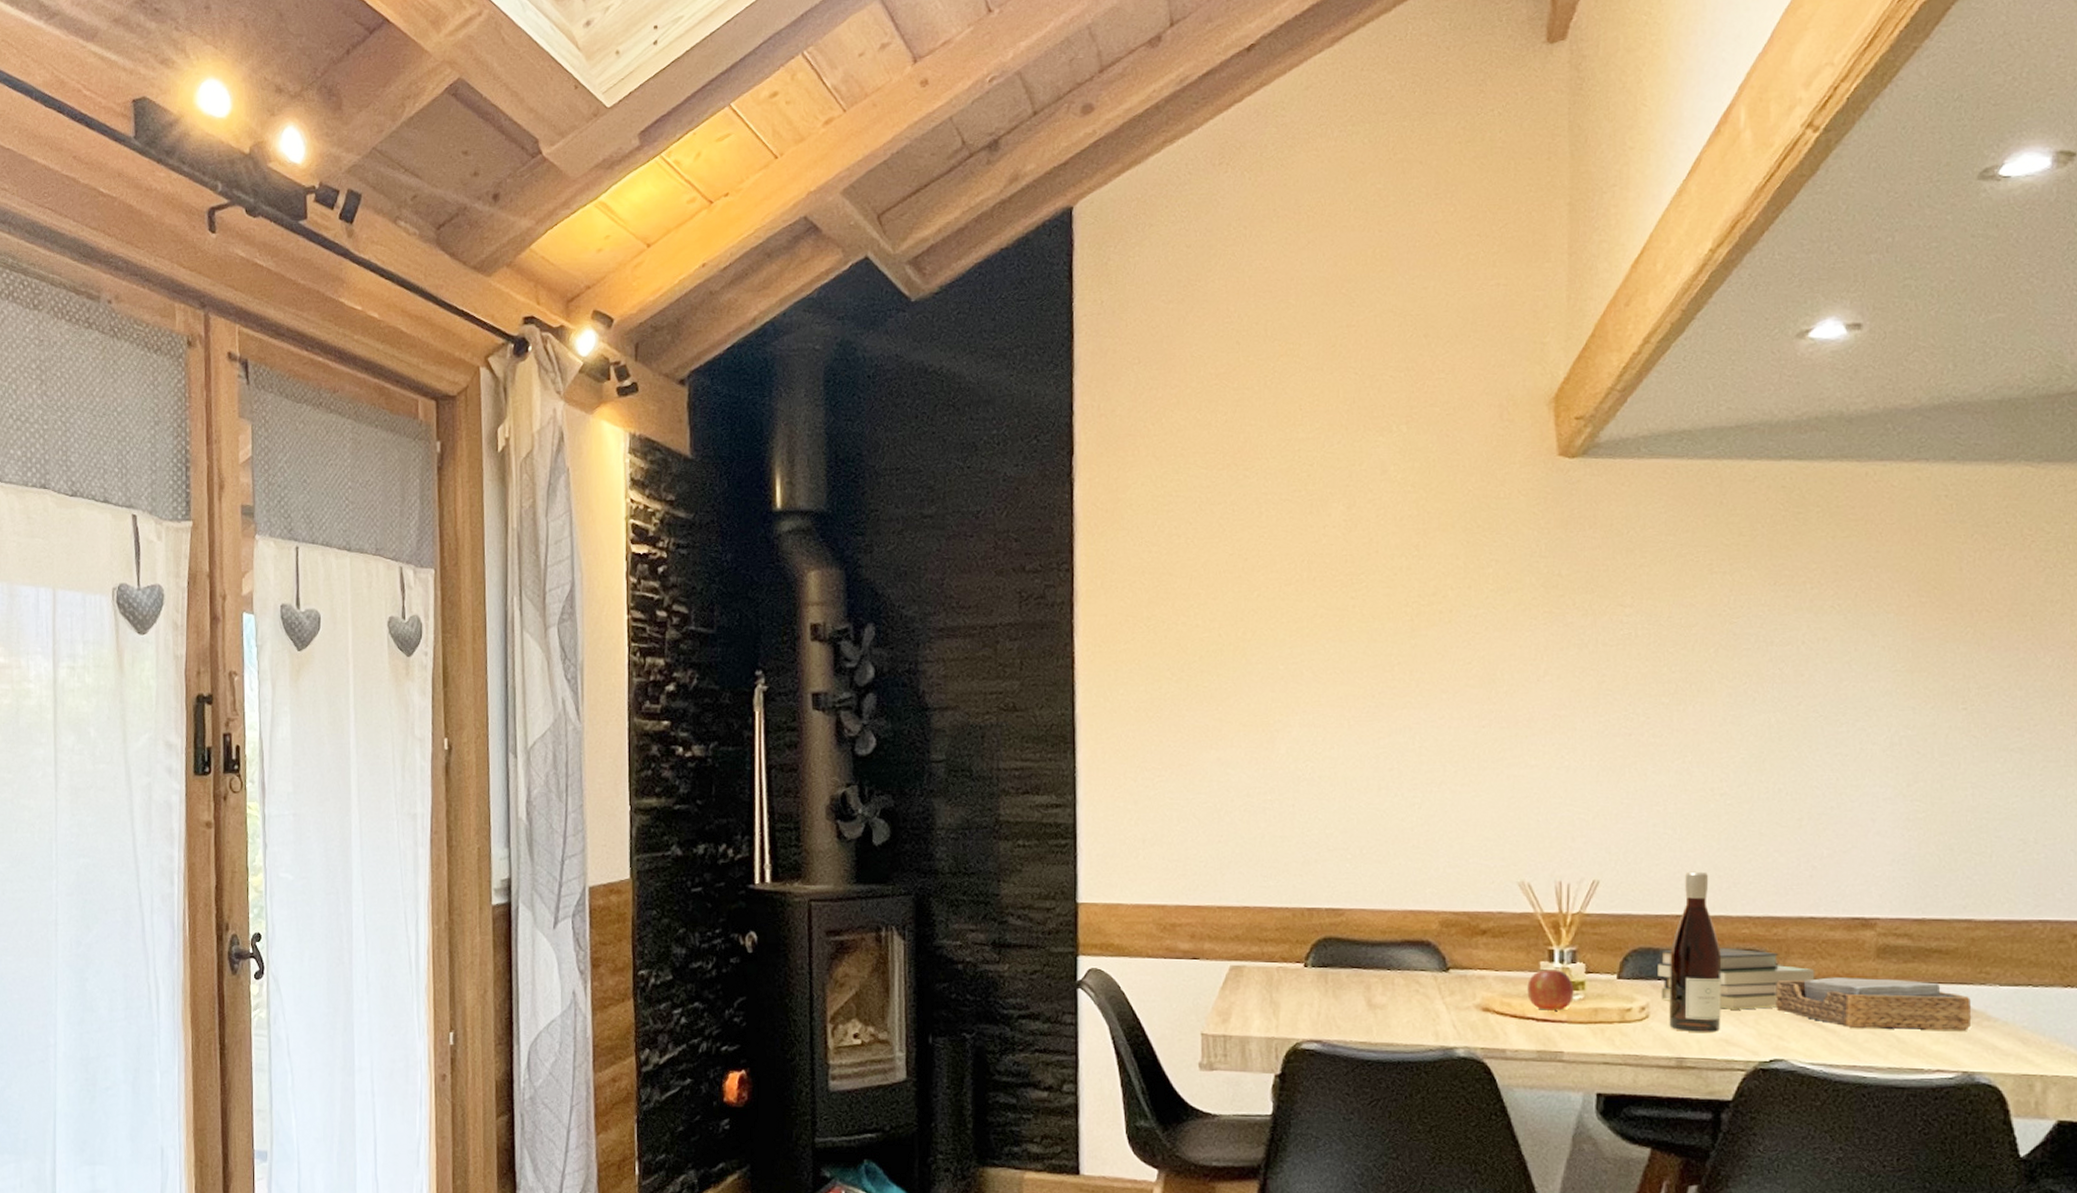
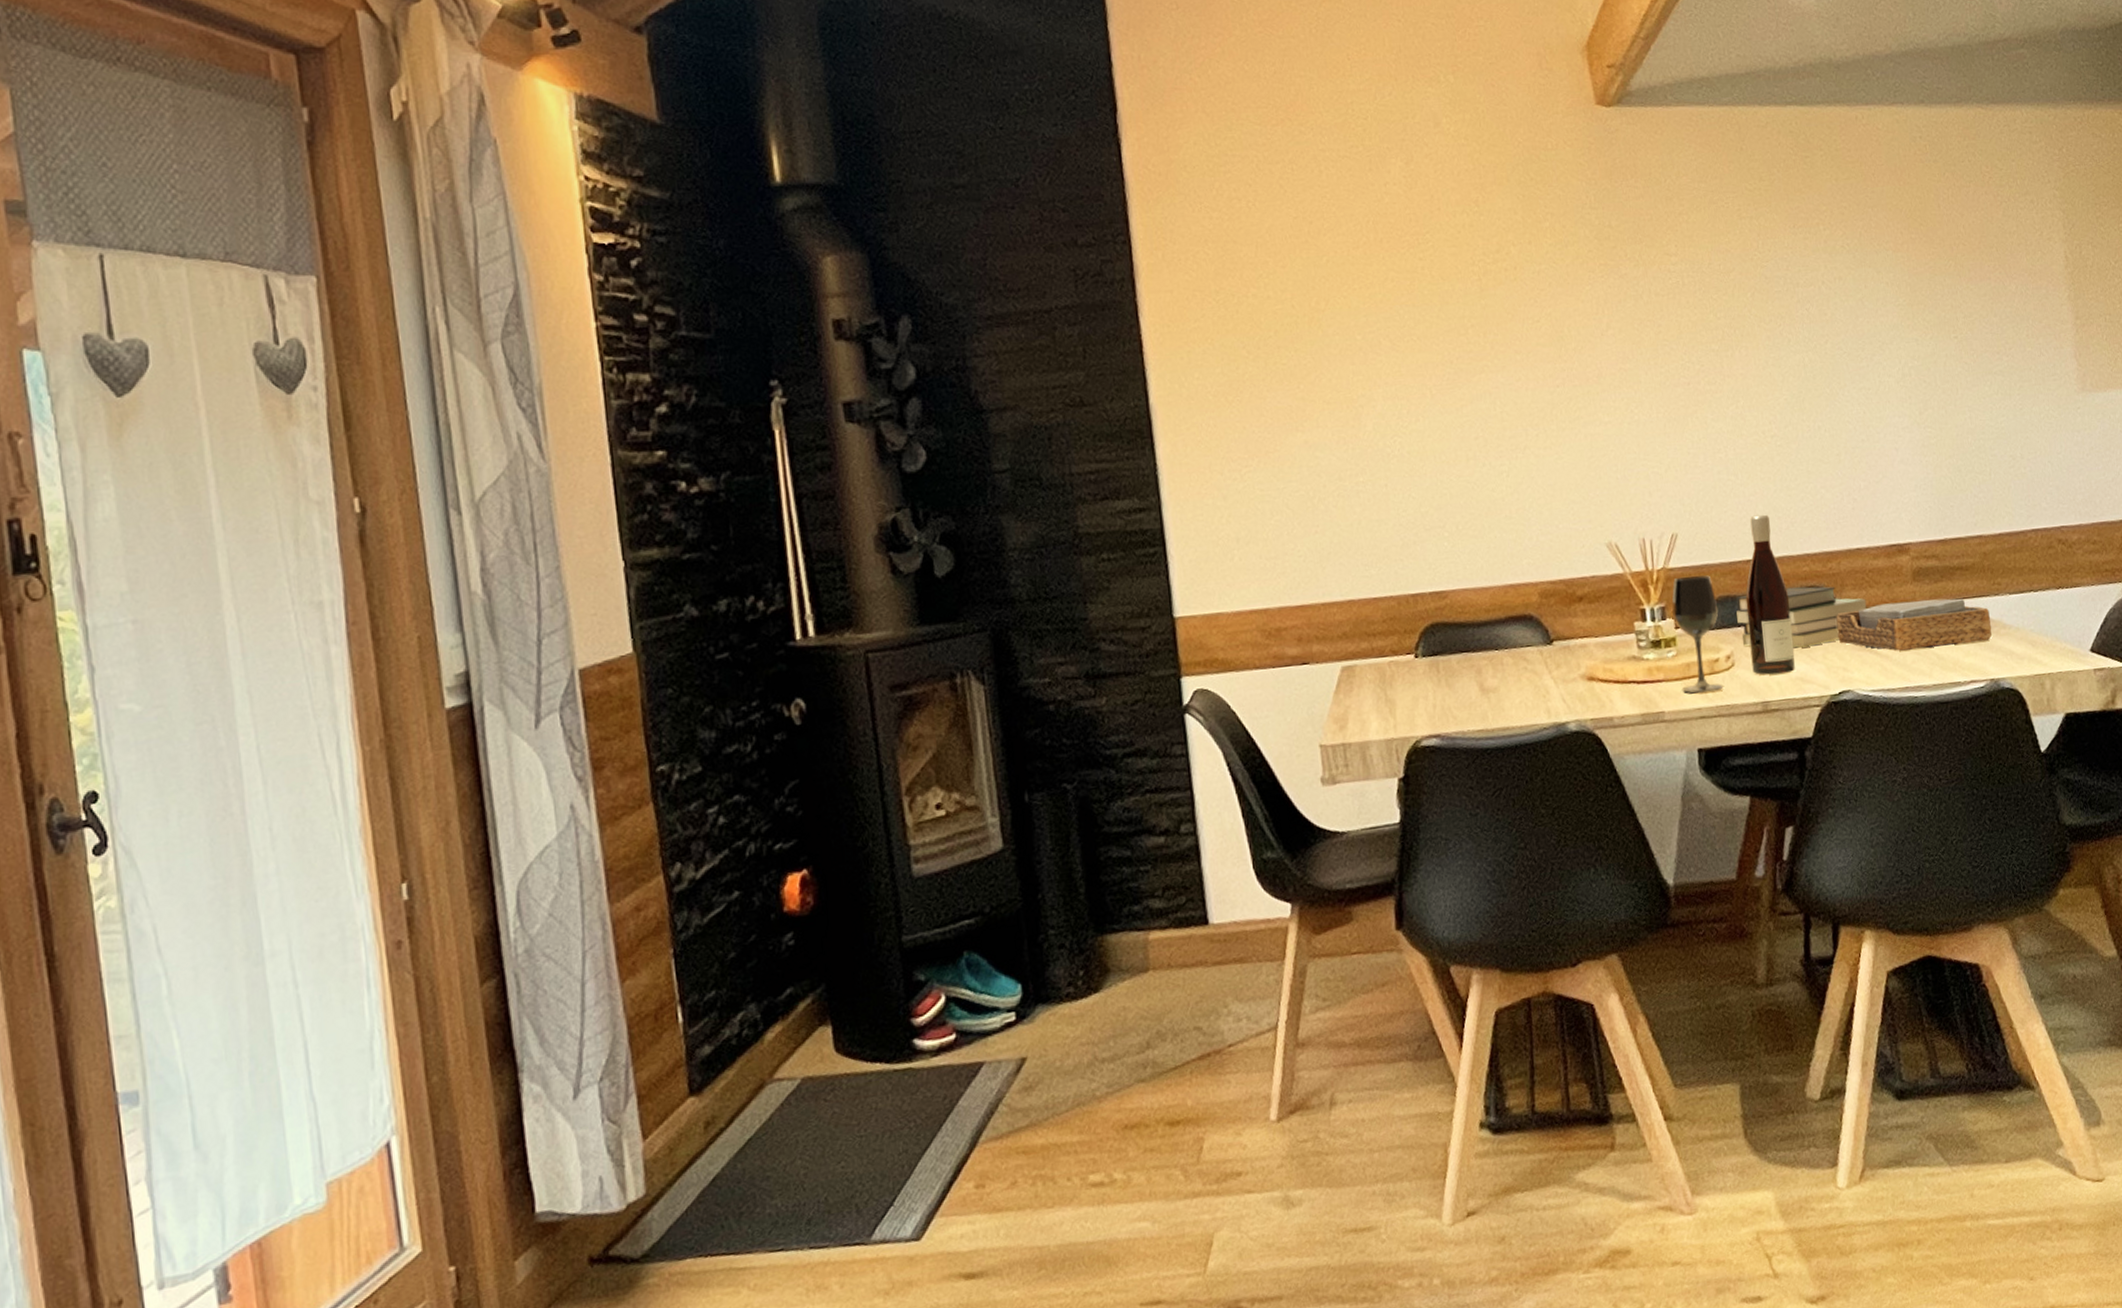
fruit: present [1527,970,1574,1011] -> none [1625,629,1668,672]
wine glass: none [1584,923,1637,1040] -> present [1672,575,1724,694]

